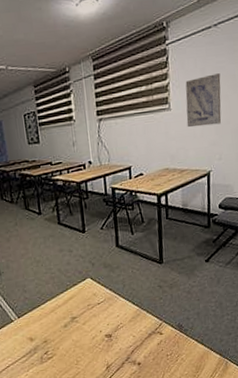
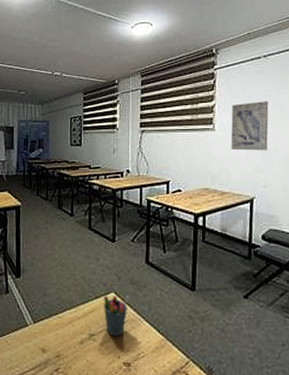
pen holder: none [80,278,104,316] -> present [103,295,129,337]

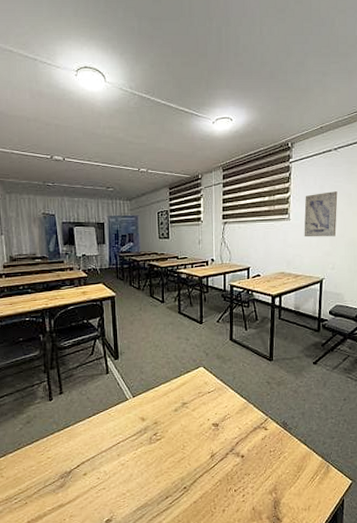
pen holder: present [103,295,129,337] -> none [193,368,216,404]

